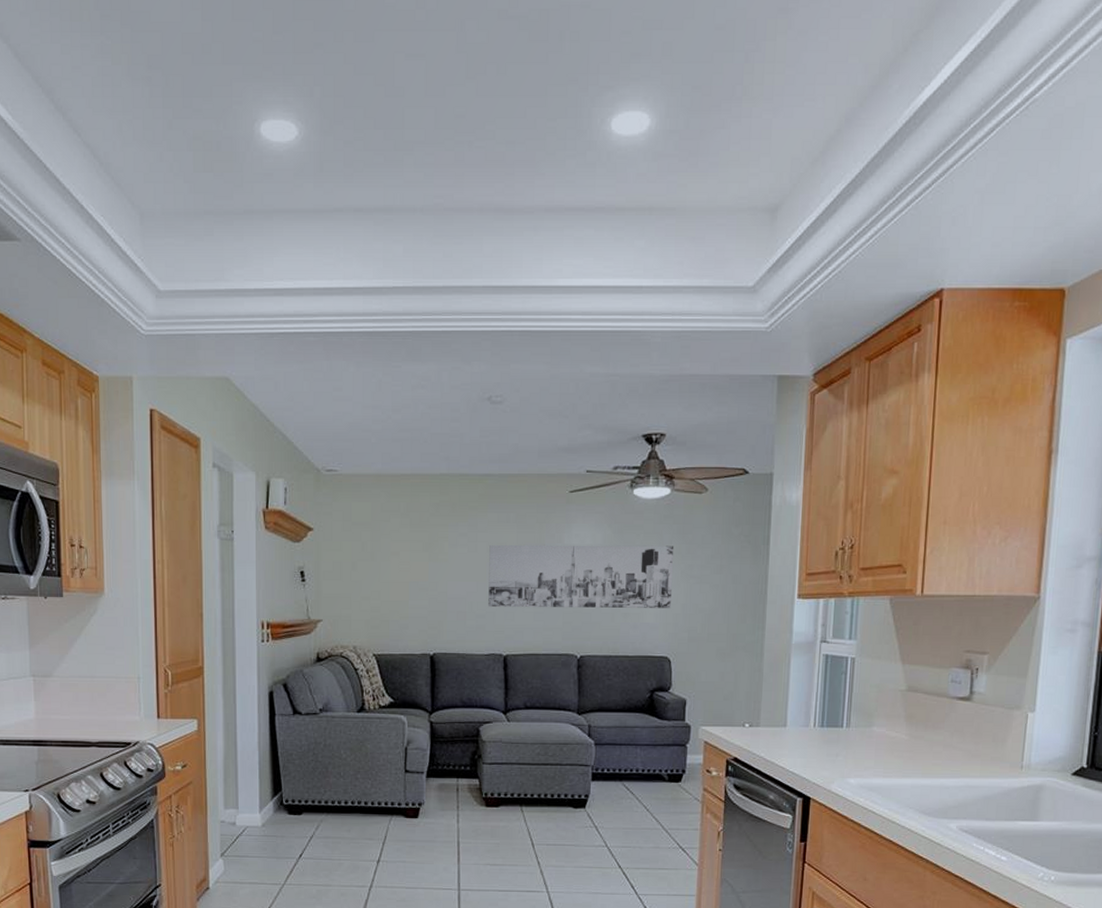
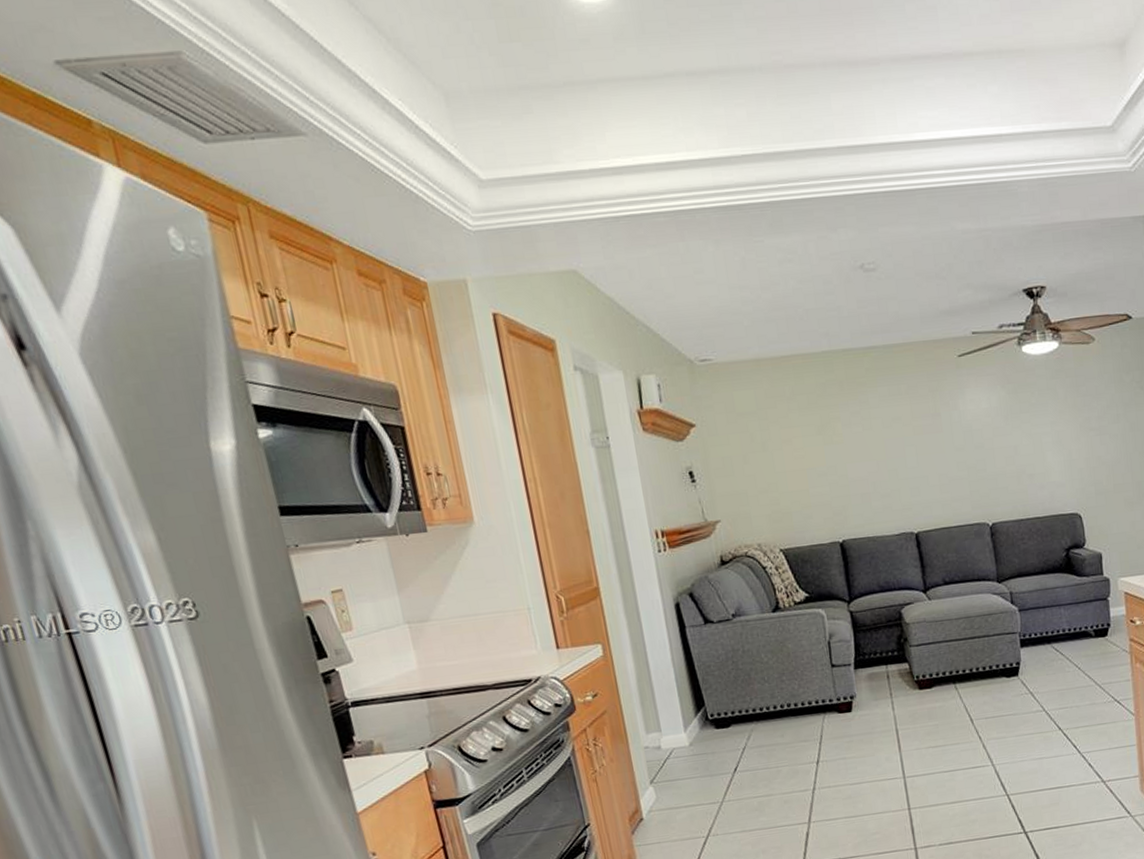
wall art: present [488,545,674,608] -> none [884,400,1074,486]

